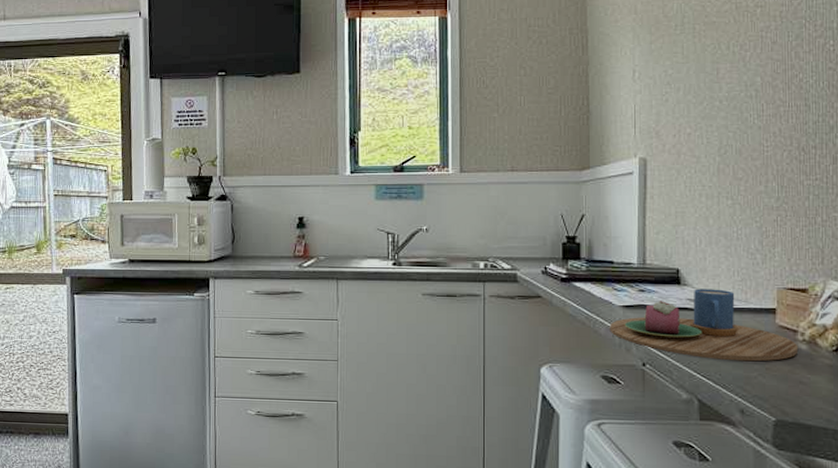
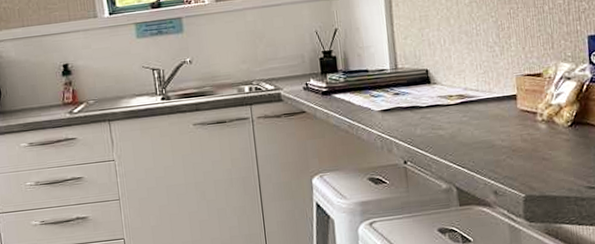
mug: present [610,289,799,362] -> none [371,83,539,149]

